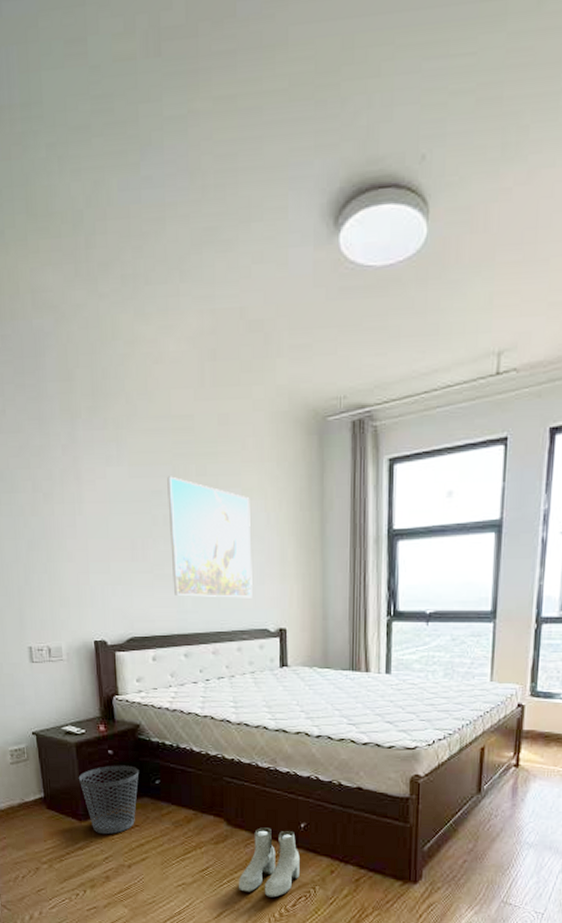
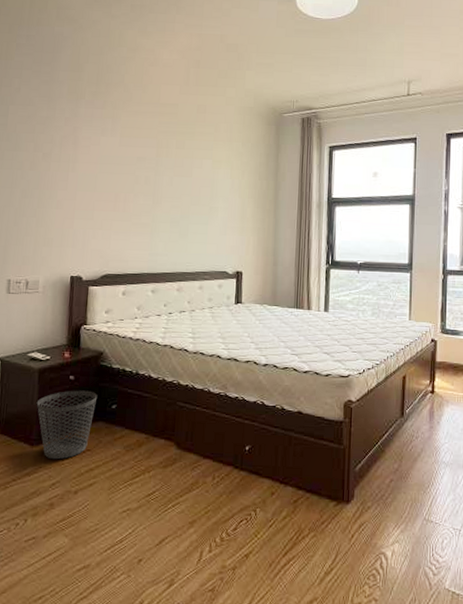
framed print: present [167,476,252,598] -> none [147,147,219,246]
boots: present [239,827,300,898] -> none [183,450,243,522]

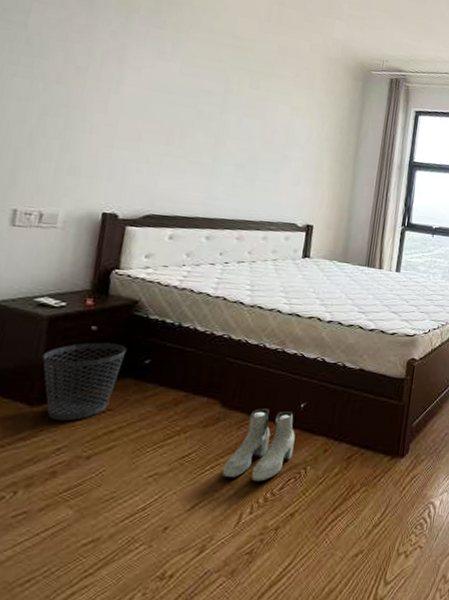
boots: none [183,450,243,522] -> present [223,408,295,482]

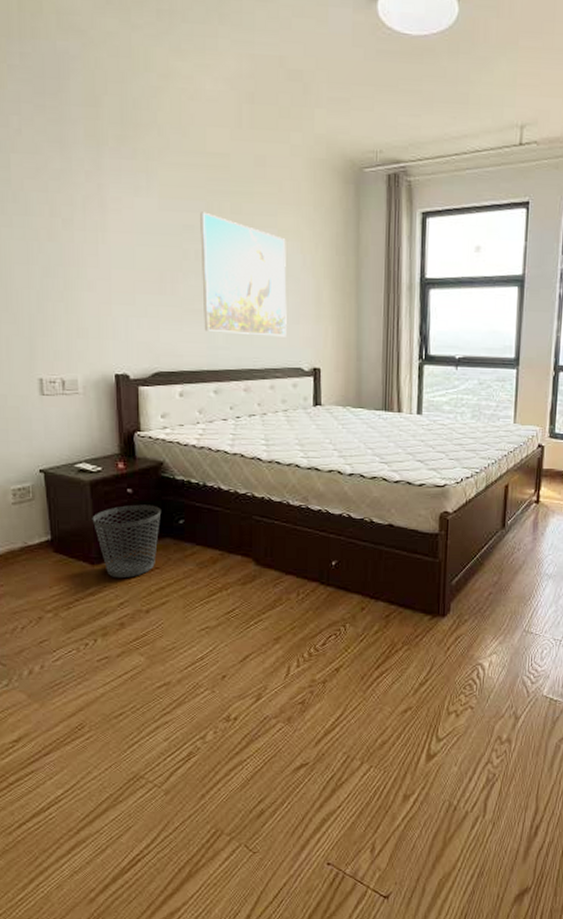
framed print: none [206,82,297,196] -> present [200,212,287,337]
boots: present [223,408,295,482] -> none [267,566,330,637]

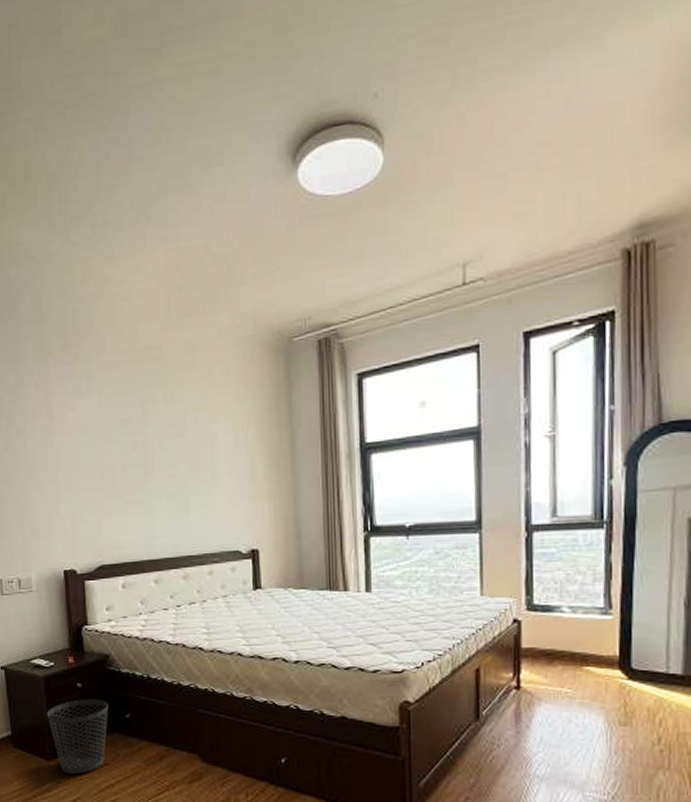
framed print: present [200,212,287,337] -> none [136,404,223,521]

